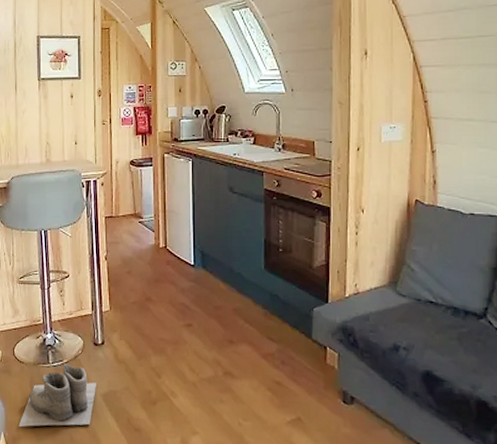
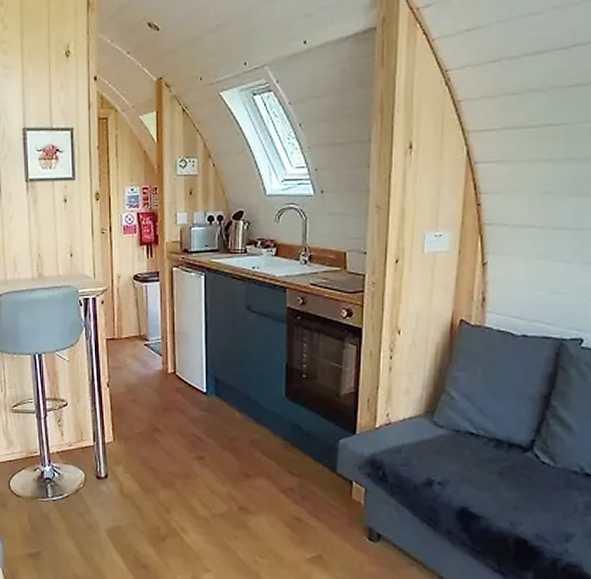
boots: present [18,363,96,428] -> none [17,497,100,563]

